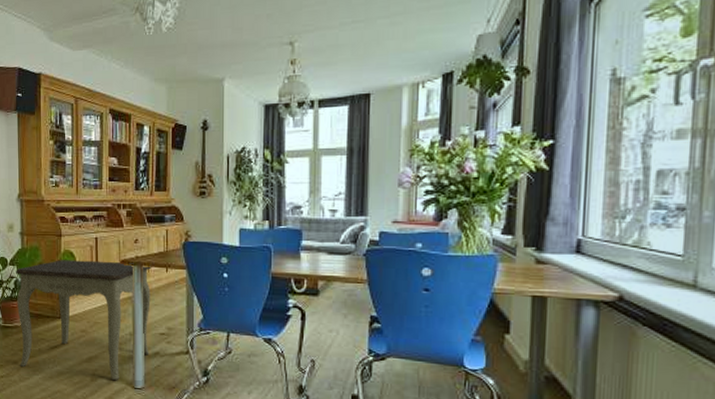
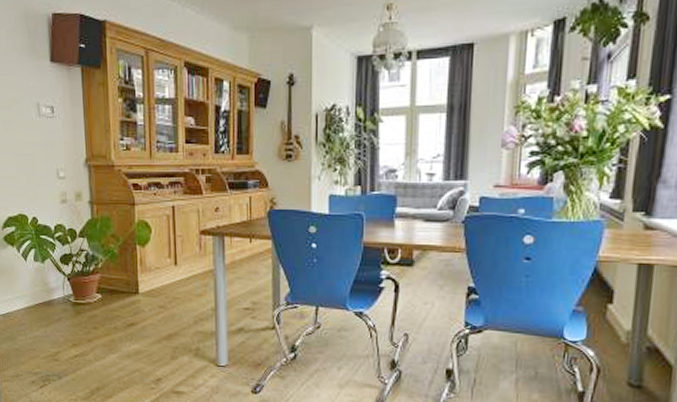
side table: present [16,260,152,381] -> none [86,231,234,359]

